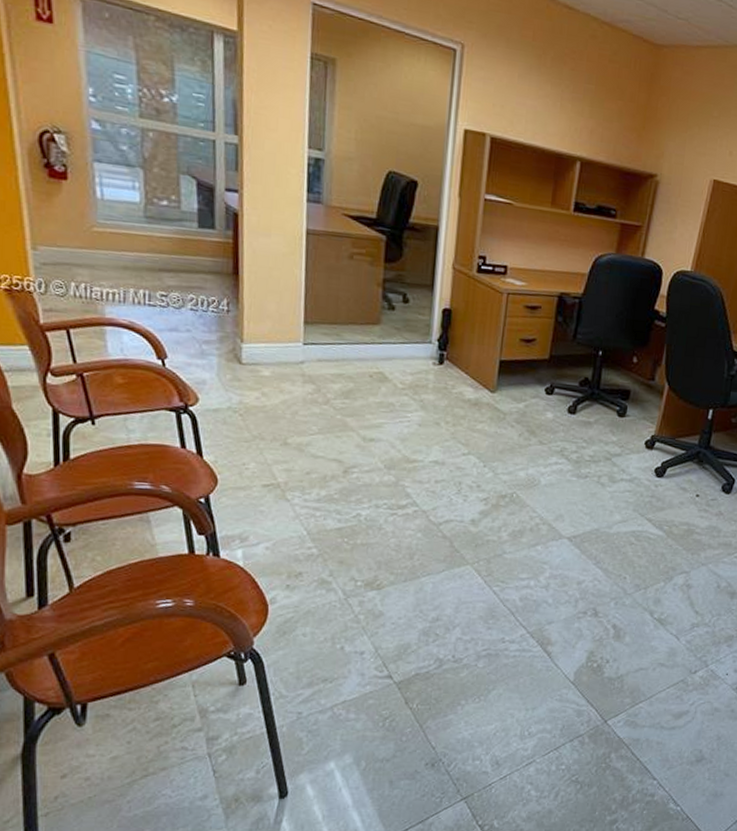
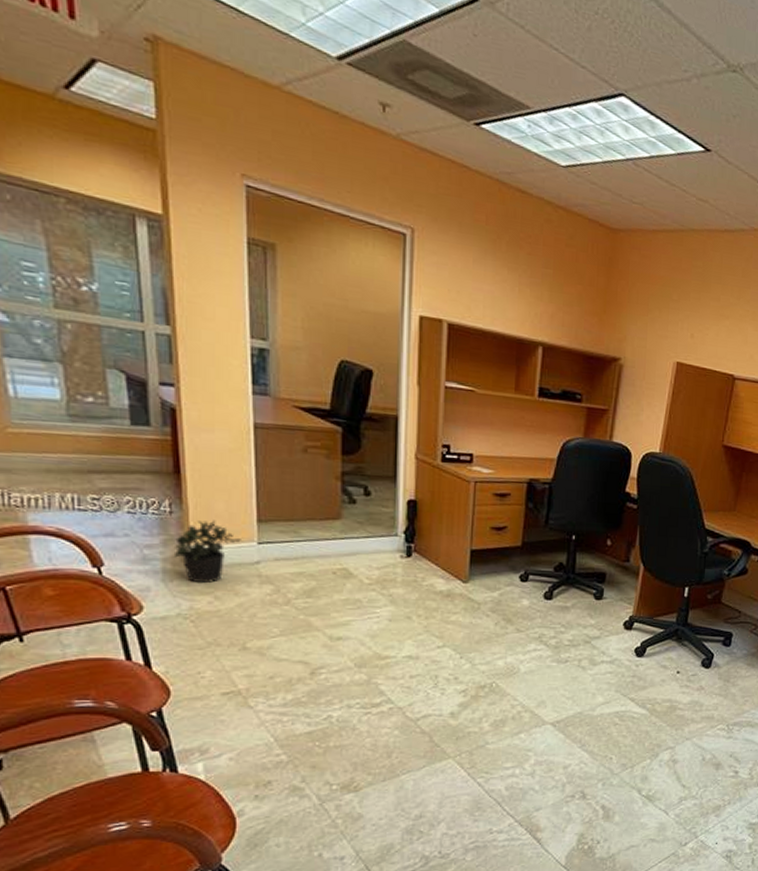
potted plant: none [228,320,289,380] -> present [173,520,241,584]

